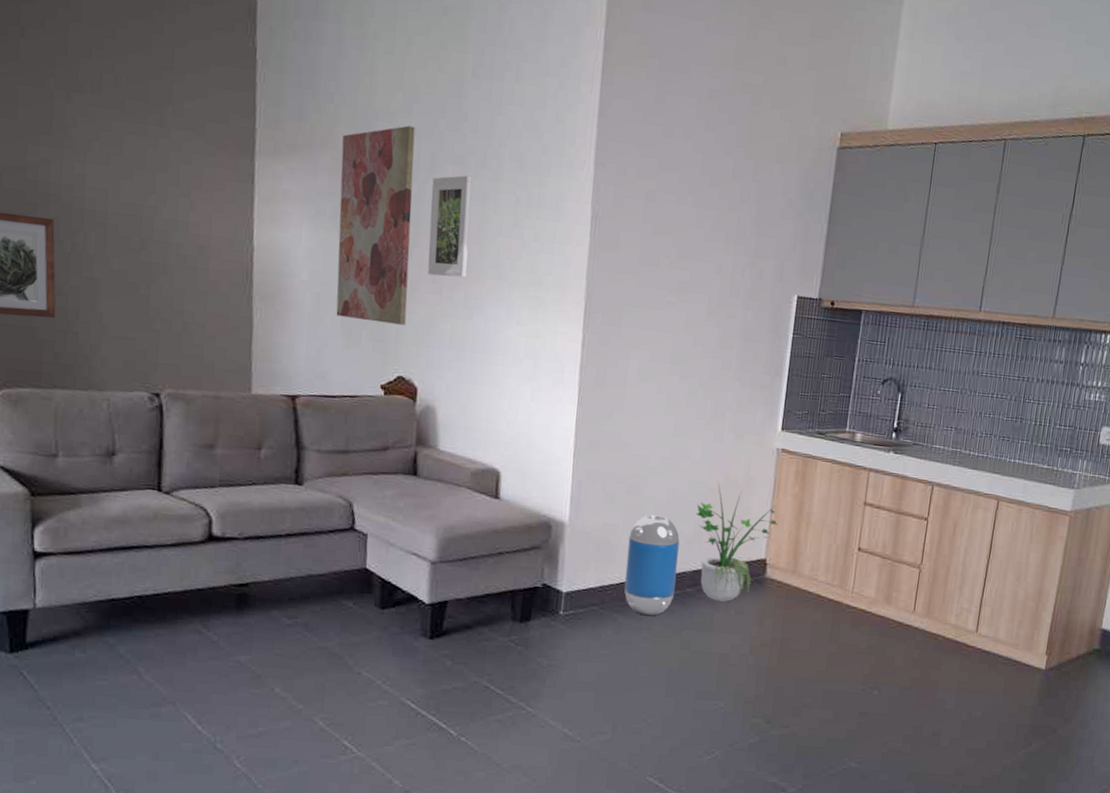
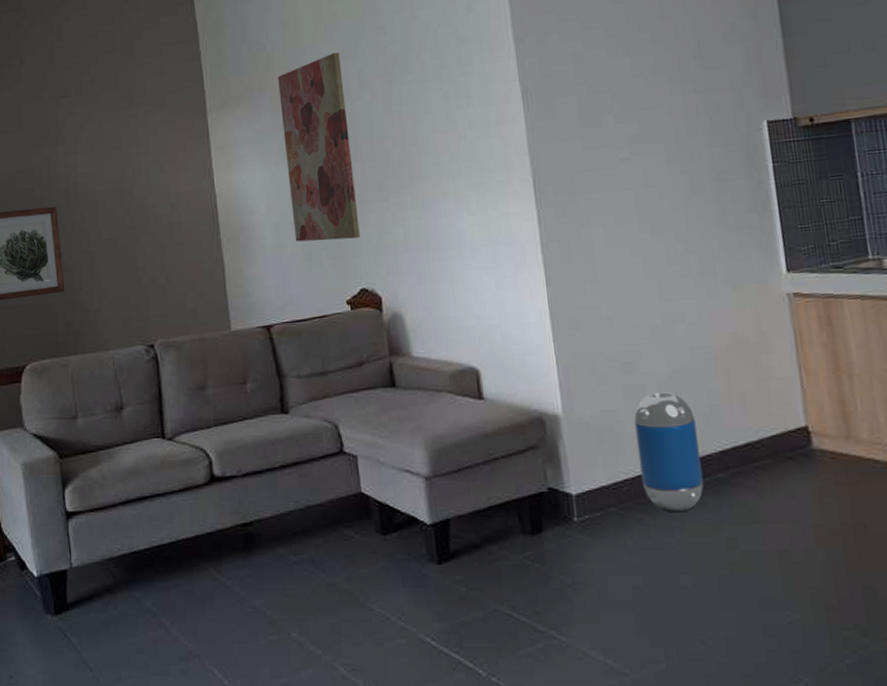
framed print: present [427,175,472,278] -> none [362,83,410,185]
potted plant: present [696,483,778,602] -> none [706,345,812,485]

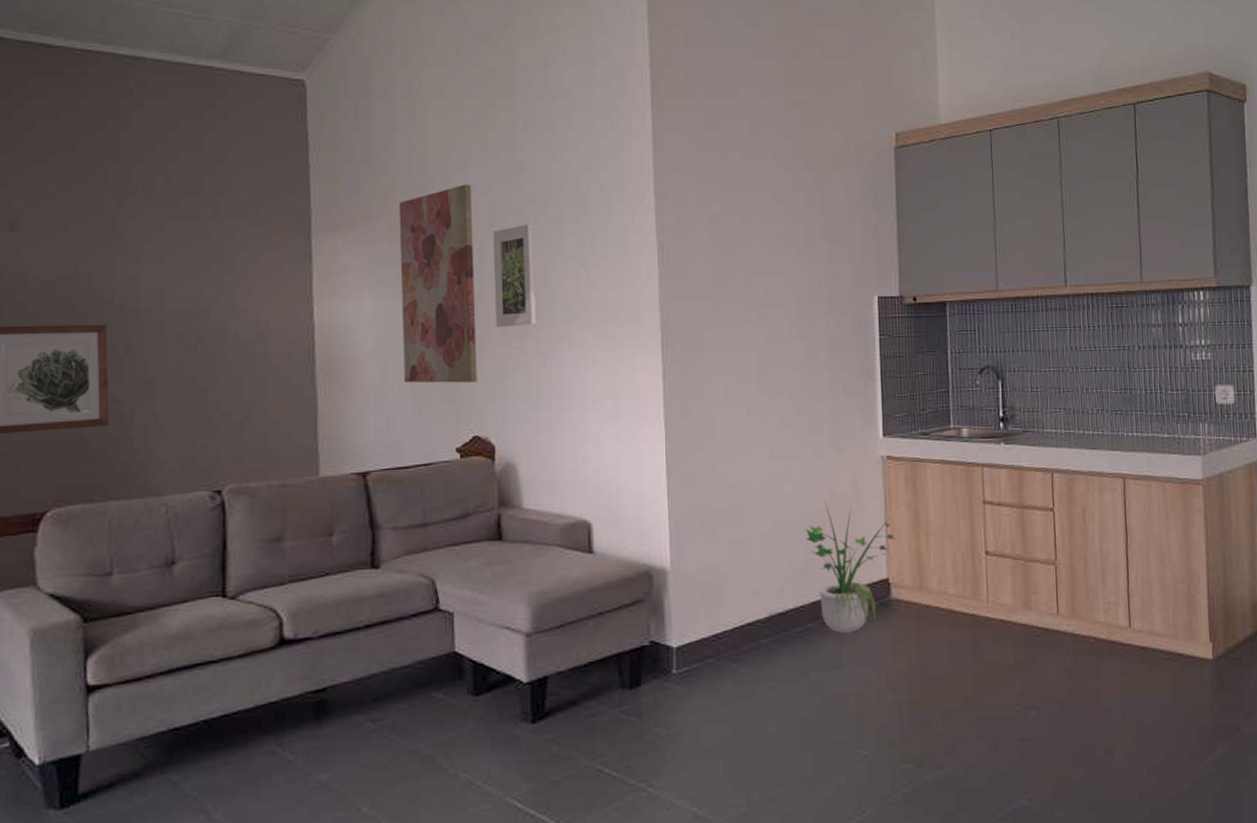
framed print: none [362,83,410,185] -> present [493,224,537,328]
trash can: present [634,392,704,513] -> none [737,546,796,662]
potted plant: none [706,345,812,485] -> present [806,502,895,633]

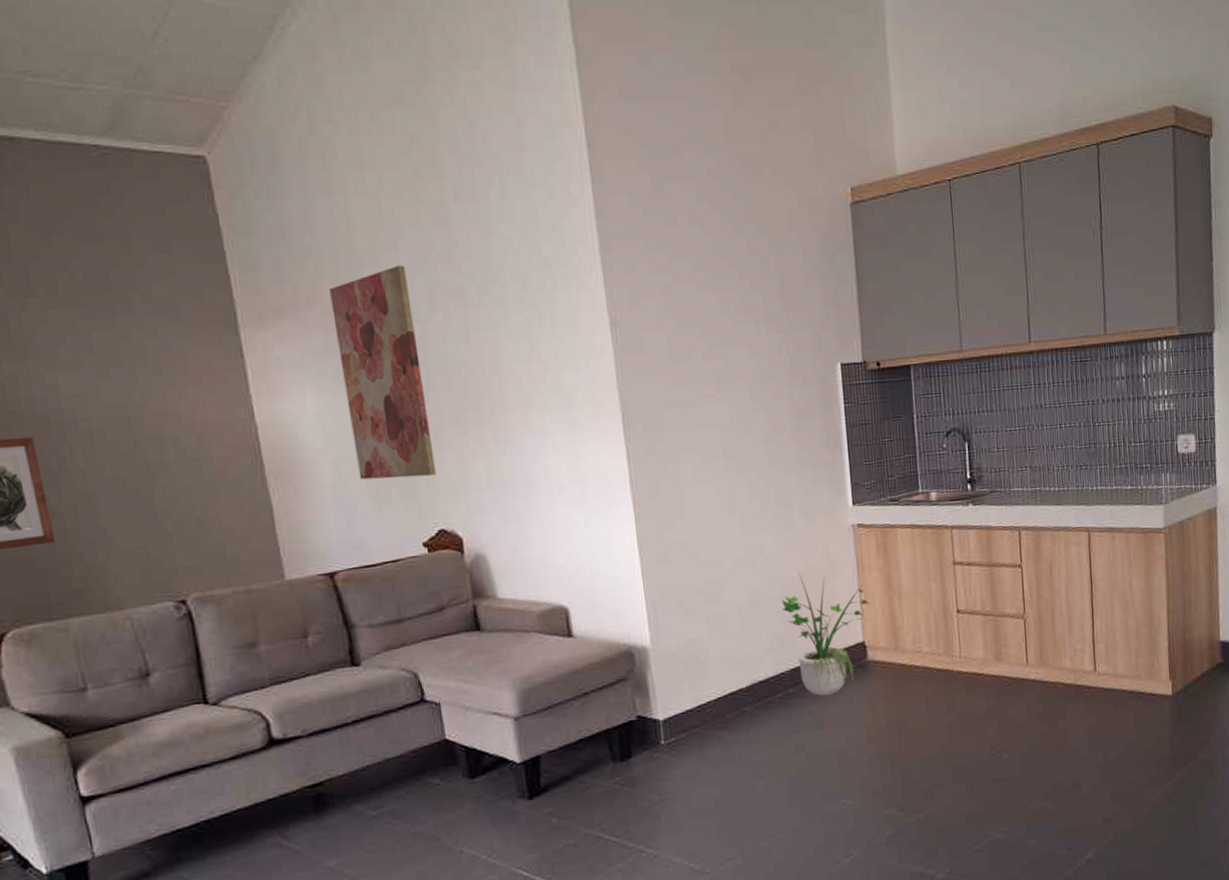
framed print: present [493,224,537,328] -> none [434,305,491,417]

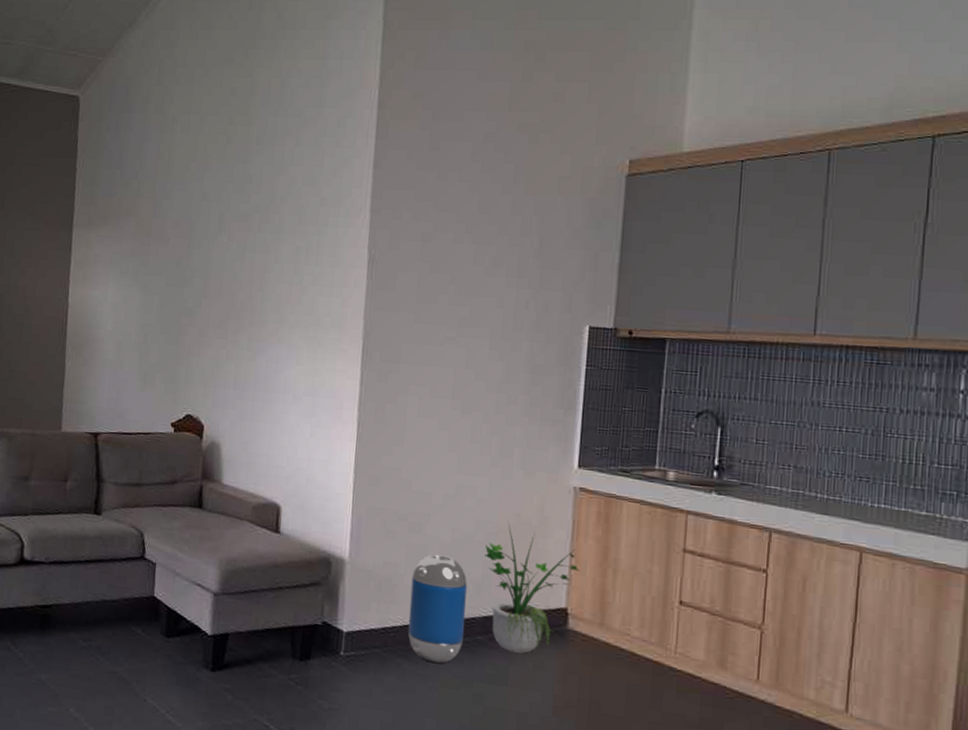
wall art: present [329,265,436,480] -> none [134,192,206,368]
trash can: none [717,619,778,727] -> present [407,554,467,664]

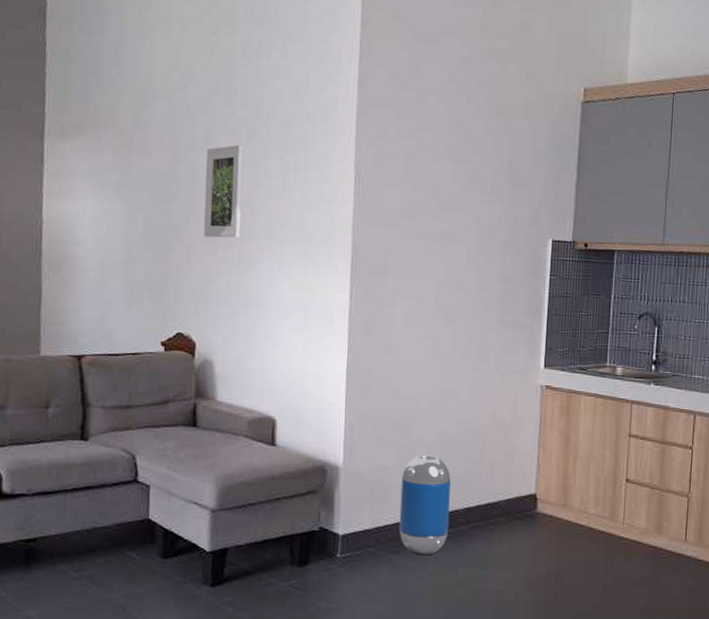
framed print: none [215,230,256,323] -> present [203,144,244,238]
potted plant: present [485,523,580,653] -> none [466,421,546,538]

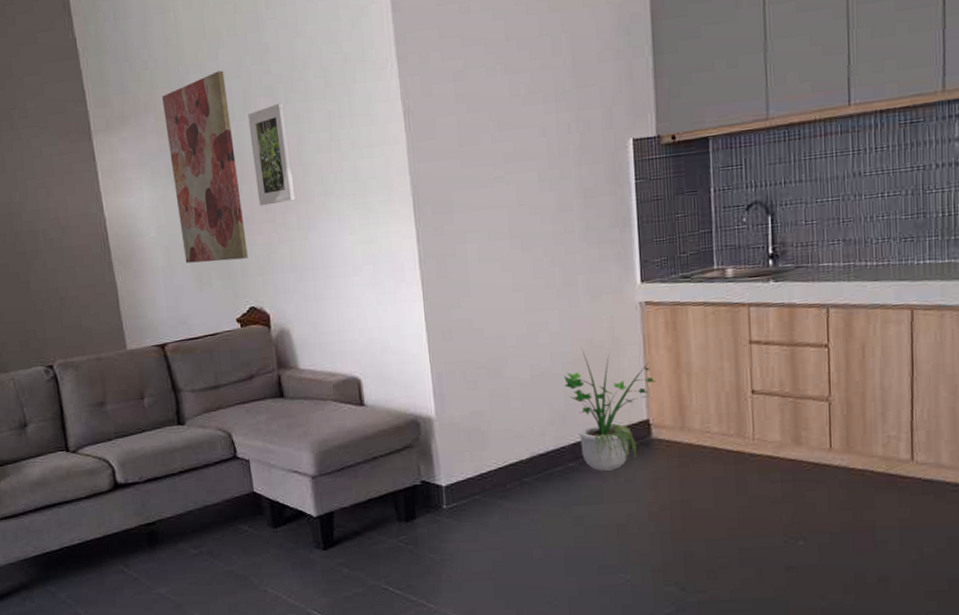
wall art: none [119,103,190,285] -> present [162,70,248,263]
trash can: present [398,455,451,556] -> none [499,393,557,497]
potted plant: none [466,421,546,538] -> present [564,350,655,471]

